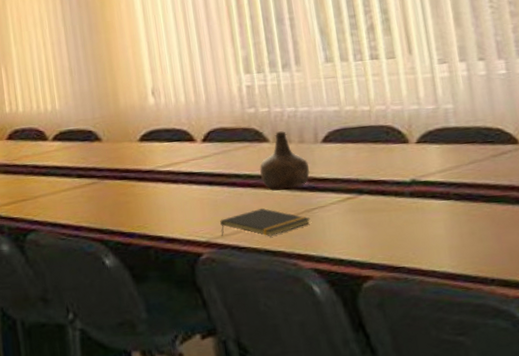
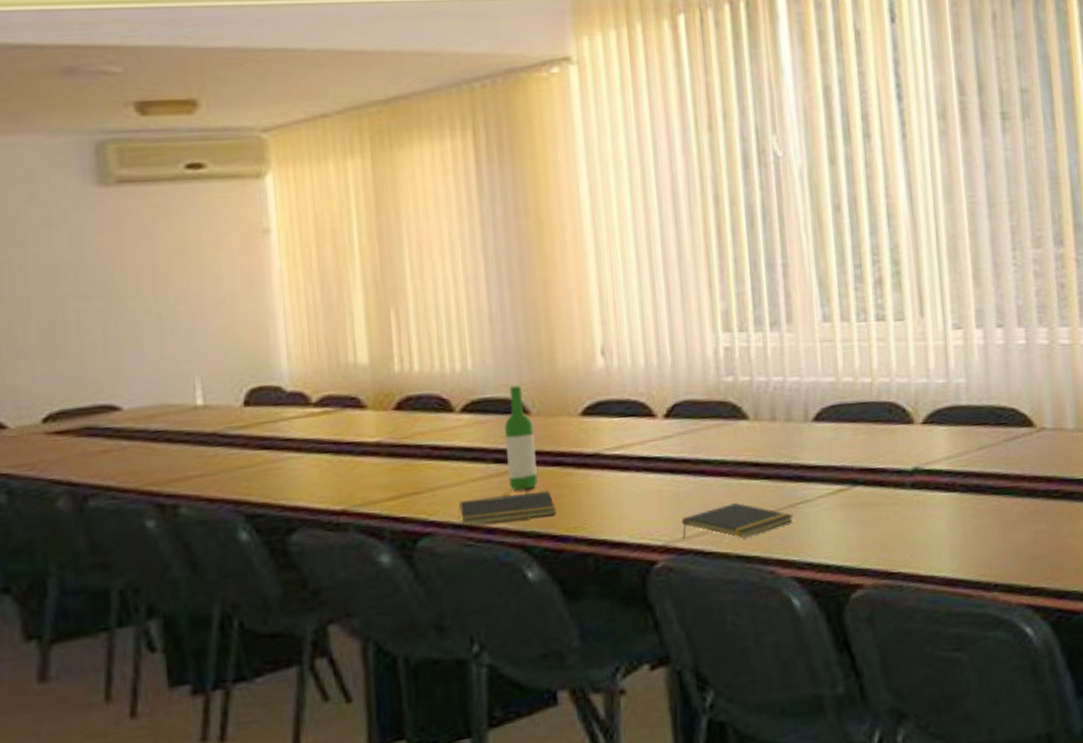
notepad: none [54,199,125,225] -> present [458,492,557,526]
wine bottle: none [84,119,110,198] -> present [504,385,538,490]
bottle: present [260,131,310,189] -> none [735,406,797,479]

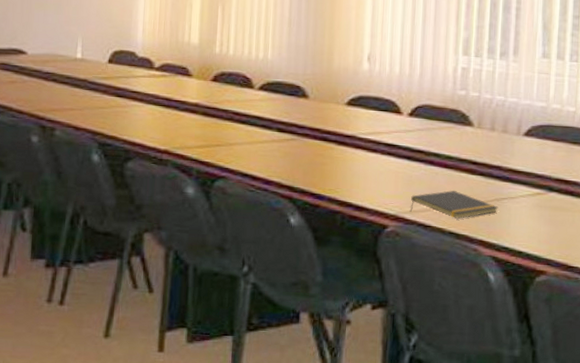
notepad: present [458,492,557,526] -> none [247,156,318,178]
wine bottle: present [504,385,538,490] -> none [286,75,310,155]

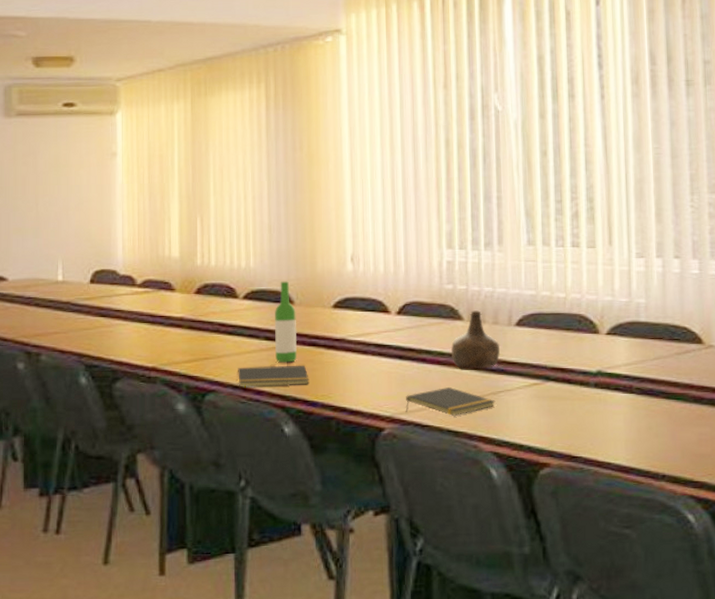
notepad: none [247,156,318,178] -> present [237,365,309,387]
wine bottle: none [286,75,310,155] -> present [275,281,297,363]
bottle: none [459,118,508,175] -> present [451,310,501,369]

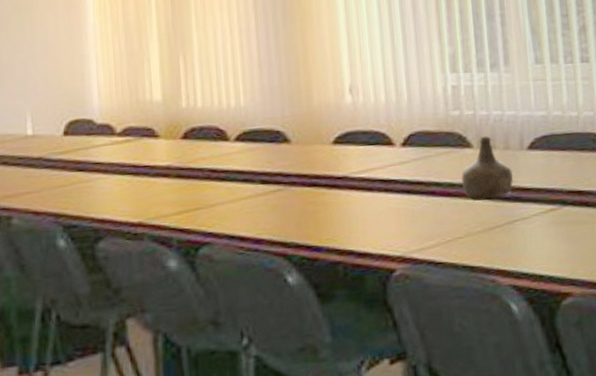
notepad: present [237,365,309,387] -> none [232,208,312,237]
wine bottle: present [275,281,297,363] -> none [270,118,297,207]
notepad: present [405,387,496,416] -> none [416,220,512,250]

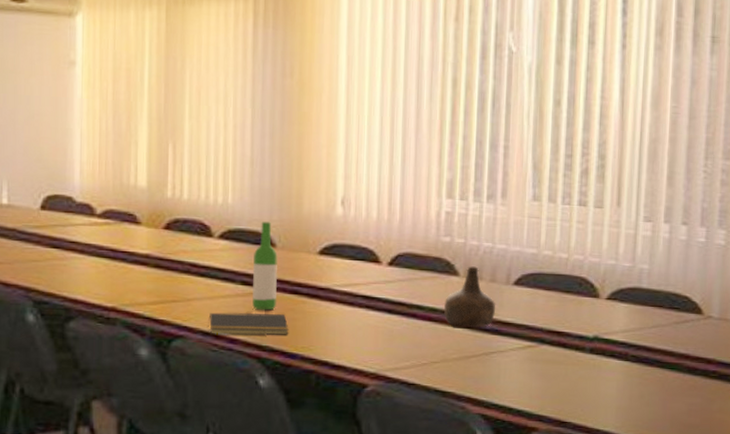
notepad: none [232,208,312,237] -> present [208,312,289,336]
wine bottle: none [270,118,297,207] -> present [252,221,278,310]

